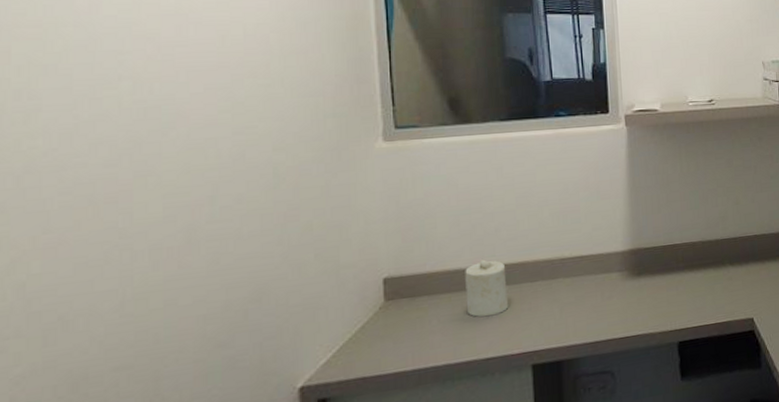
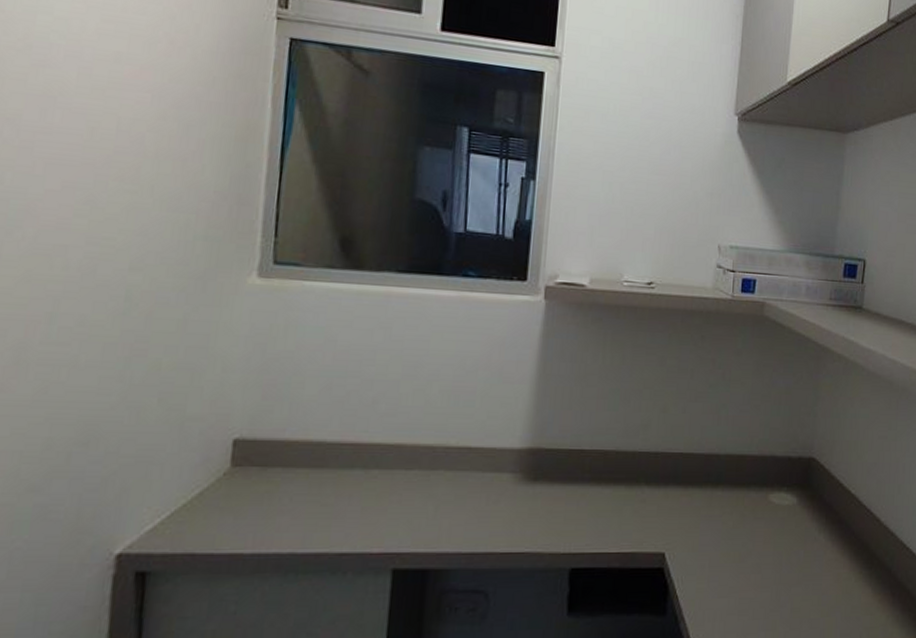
candle: present [465,258,509,318] -> none [325,432,379,503]

